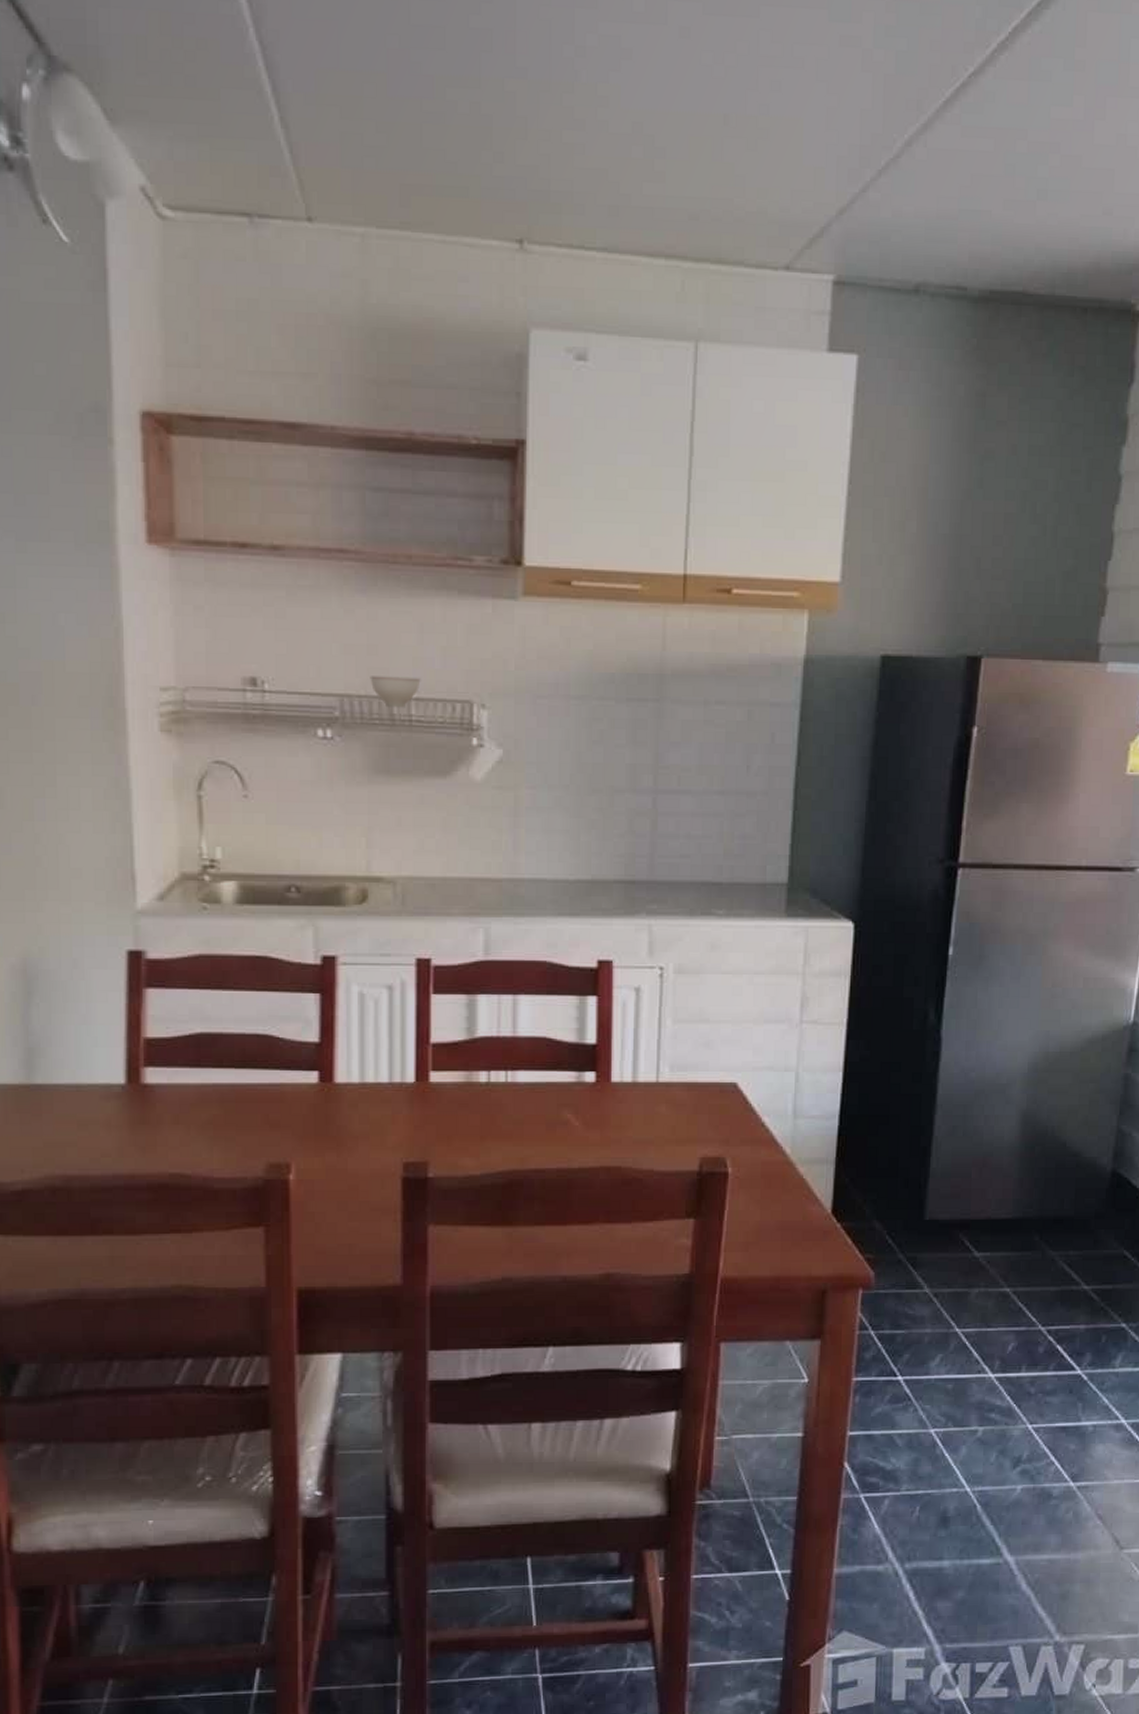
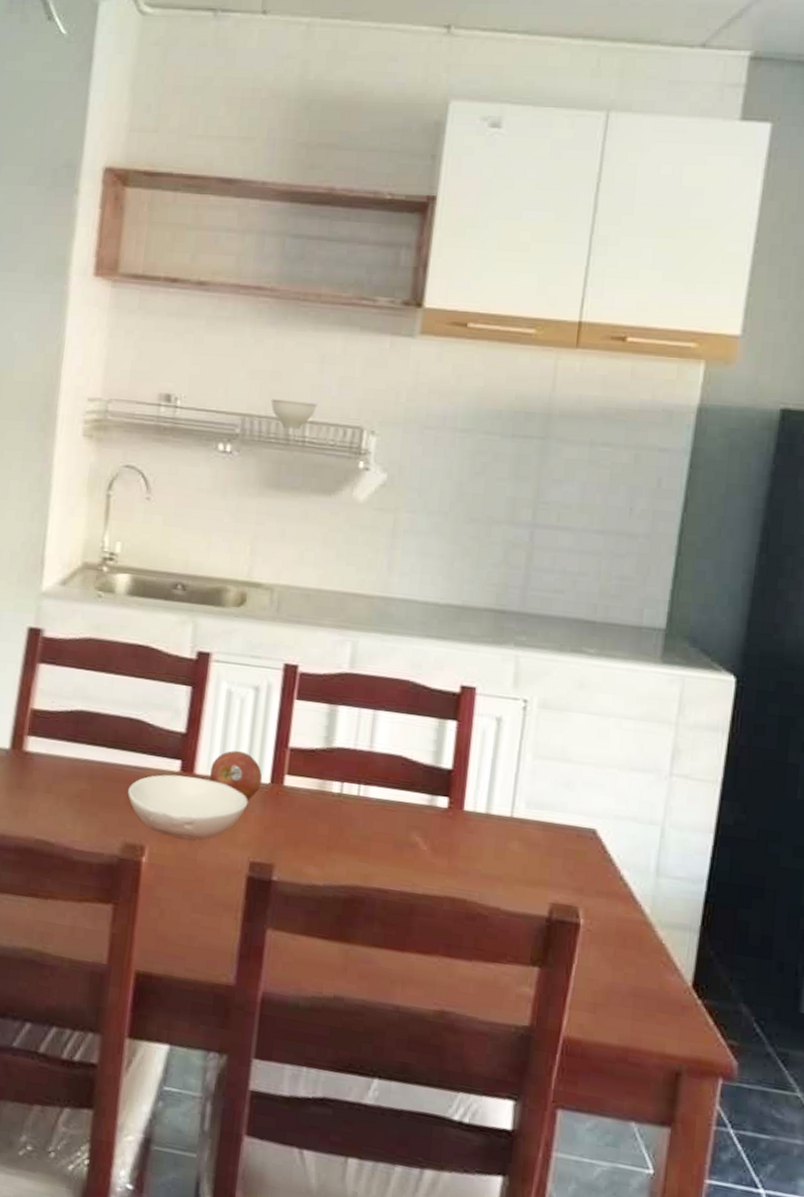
bowl: none [265,1085,394,1151] -> present [127,774,248,840]
fruit: none [351,1054,407,1103] -> present [209,750,263,802]

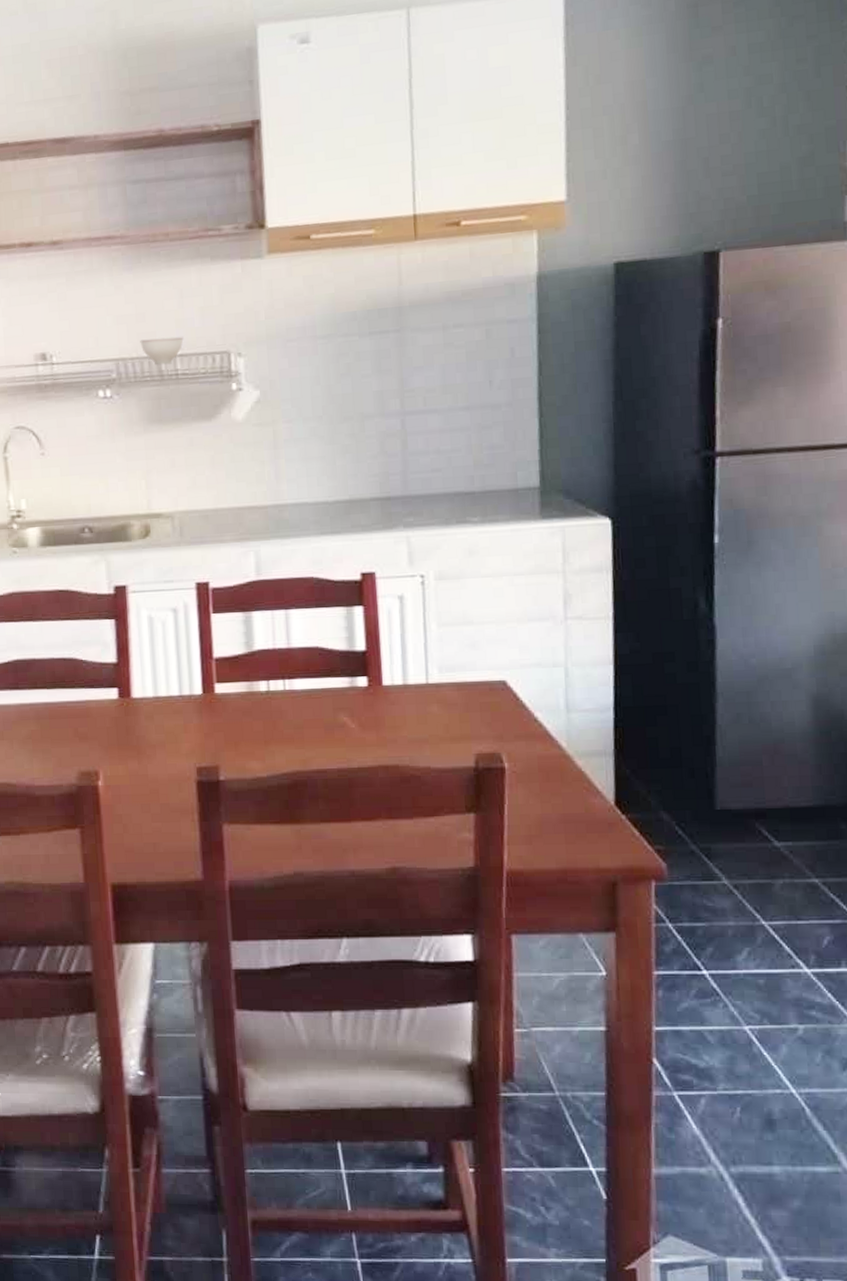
bowl: present [127,774,248,840] -> none [74,700,186,759]
fruit: present [209,750,263,802] -> none [146,670,195,714]

